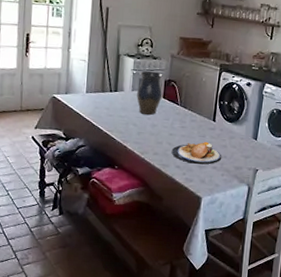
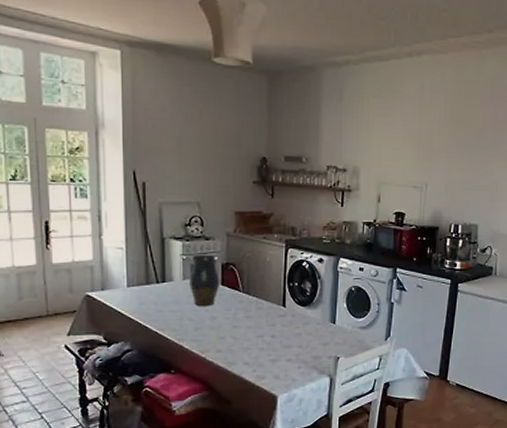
plate: present [171,141,222,165] -> none [237,330,297,358]

